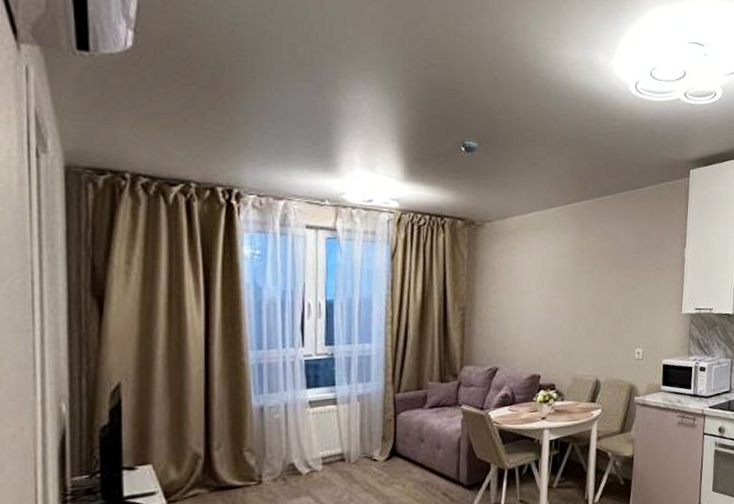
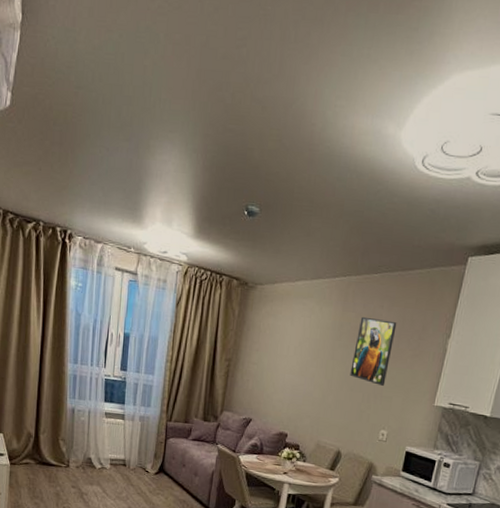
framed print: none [597,239,636,305] -> present [350,316,397,386]

